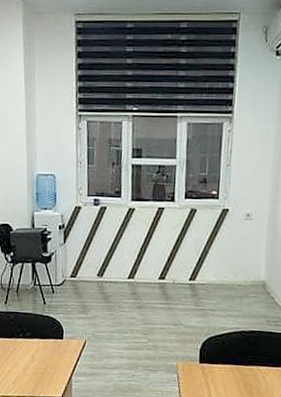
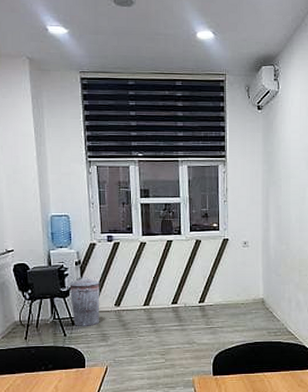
trash can: none [52,242,83,297] -> present [69,277,100,327]

